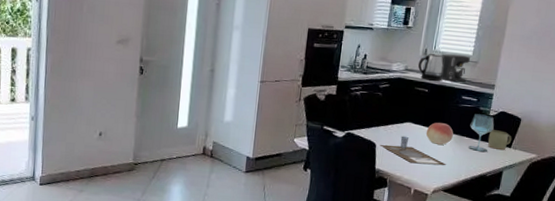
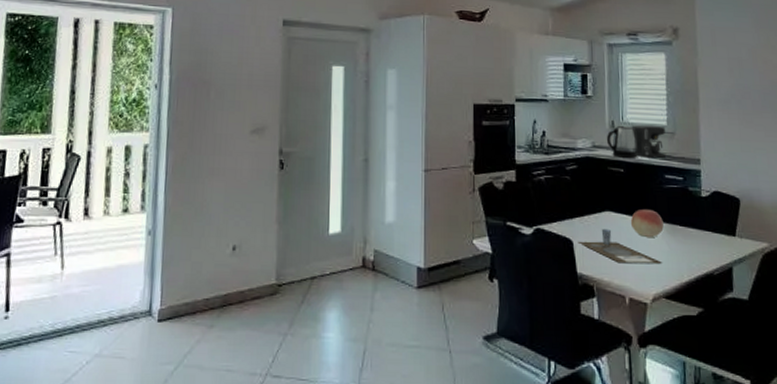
wine glass: present [469,114,495,153] -> none [681,196,711,244]
mug: present [487,130,512,150] -> none [705,215,735,239]

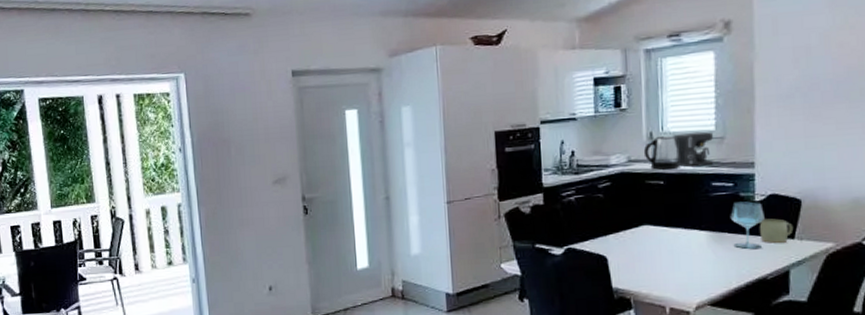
place setting: present [577,228,662,264] -> none [612,242,707,275]
fruit: present [630,208,664,237] -> none [671,219,710,247]
wine glass: none [681,196,711,244] -> present [730,201,766,250]
mug: none [705,215,735,239] -> present [759,218,794,243]

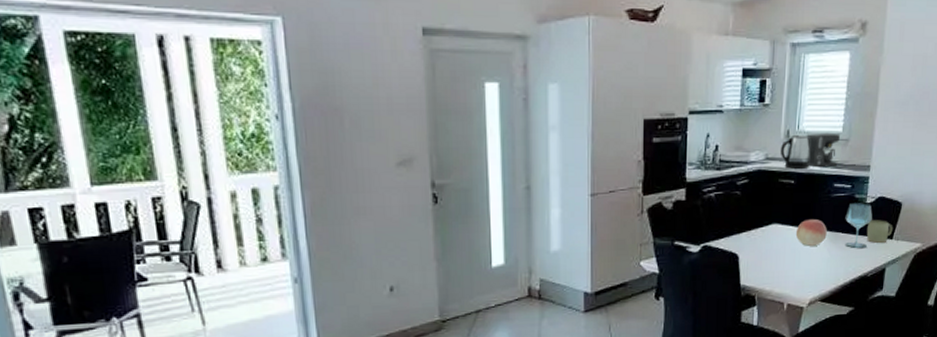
fruit: none [671,219,710,247] -> present [795,218,827,246]

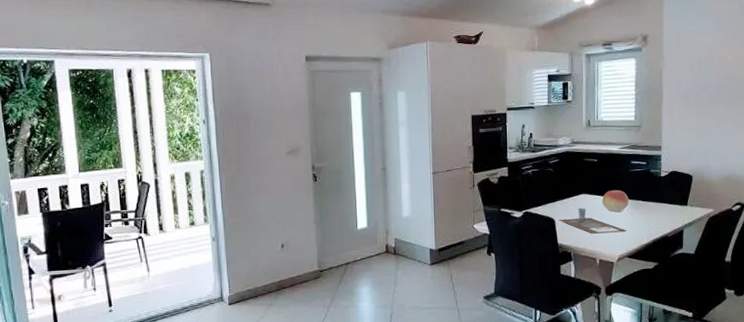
place setting: none [743,241,821,273] -> present [558,208,626,234]
kettle: present [780,134,811,169] -> none [583,123,609,150]
coffee maker: present [806,132,841,168] -> none [604,121,634,149]
wine glass: present [845,203,873,249] -> none [643,176,668,214]
mug: present [866,220,893,243] -> none [663,190,687,209]

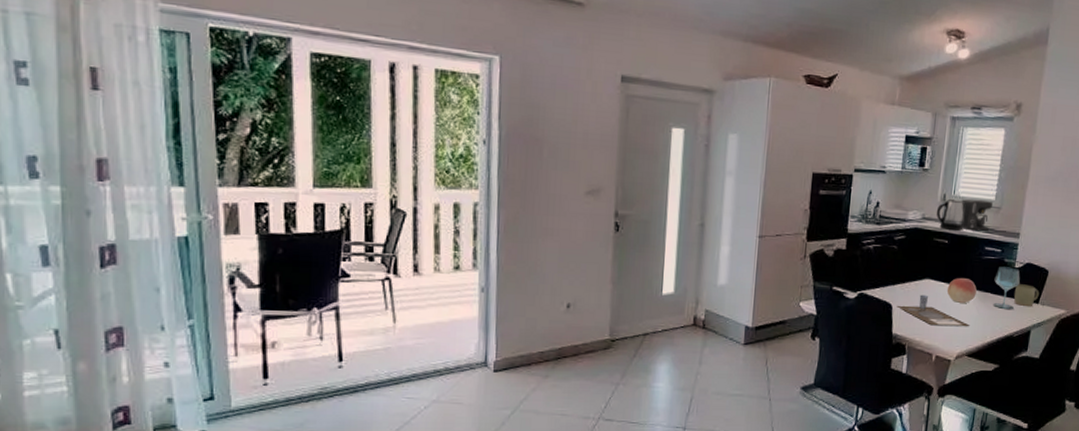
kettle: none [583,123,609,150] -> present [936,198,966,231]
coffee maker: none [604,121,634,149] -> present [961,199,994,231]
wine glass: none [643,176,668,214] -> present [994,266,1021,310]
mug: none [663,190,687,209] -> present [1013,284,1039,306]

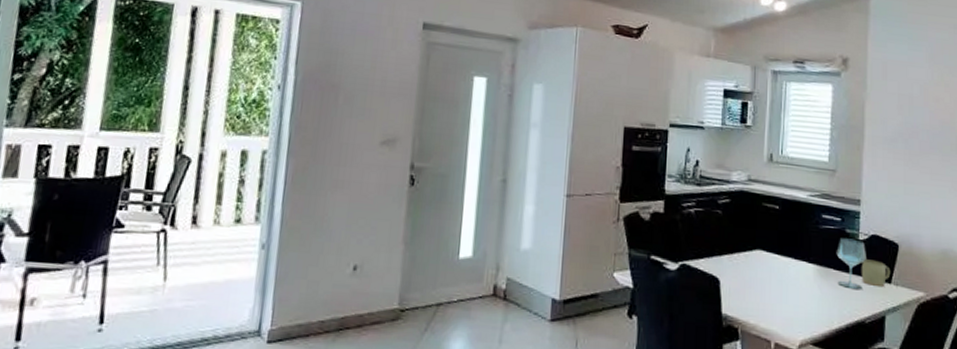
place setting: present [896,294,970,326] -> none [725,268,812,308]
kettle: present [936,198,966,231] -> none [763,158,796,195]
fruit: present [946,277,977,303] -> none [782,249,817,280]
coffee maker: present [961,199,994,231] -> none [791,160,827,196]

